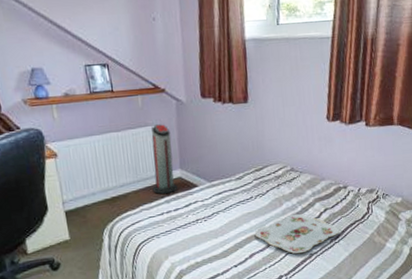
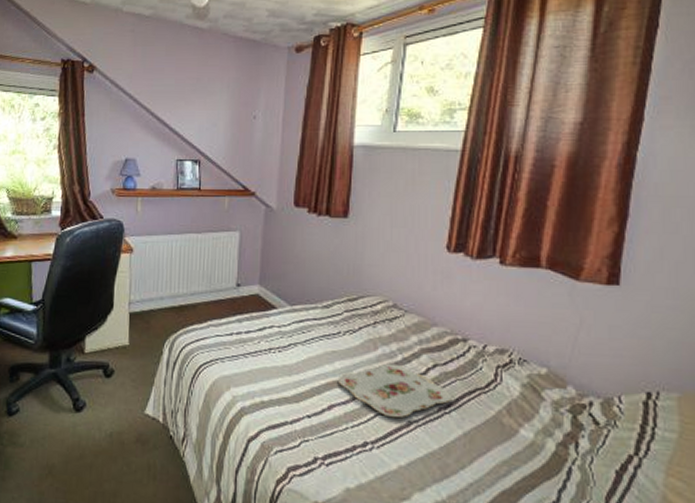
air purifier: present [150,124,177,194] -> none [225,230,254,311]

